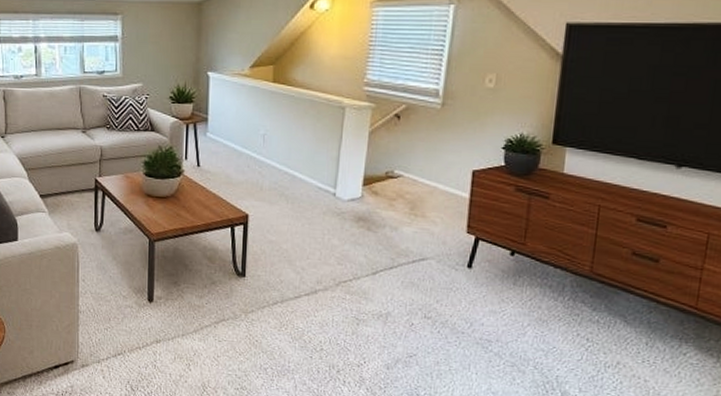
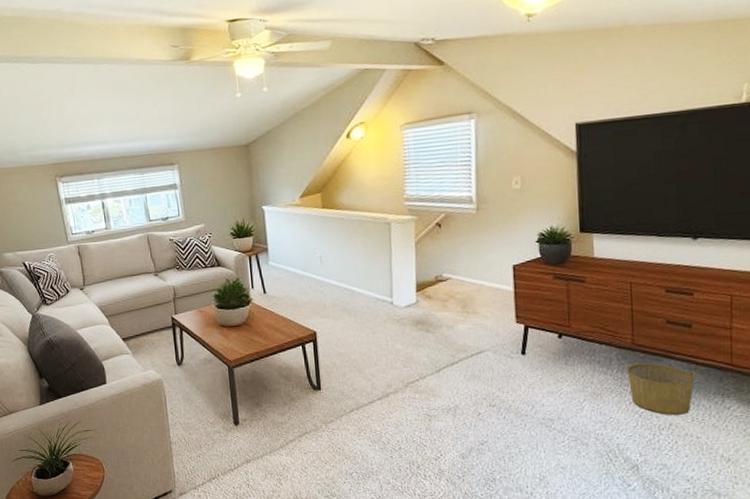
basket: none [579,292,655,355] -> present [626,363,696,415]

